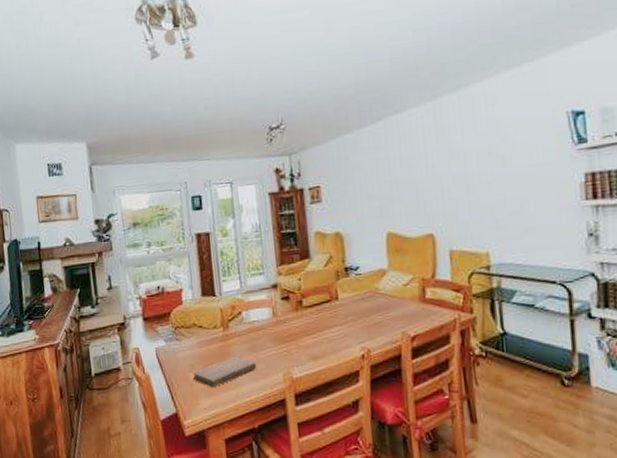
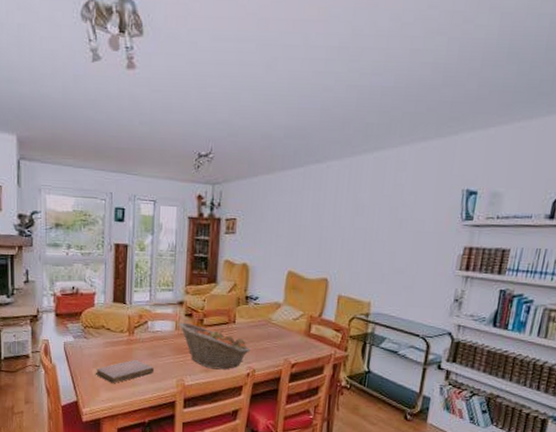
fruit basket: none [275,306,361,356] -> present [178,322,251,370]

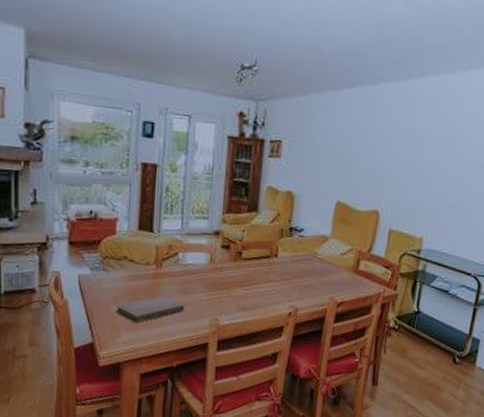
fruit basket: present [178,322,251,370] -> none [213,254,294,309]

